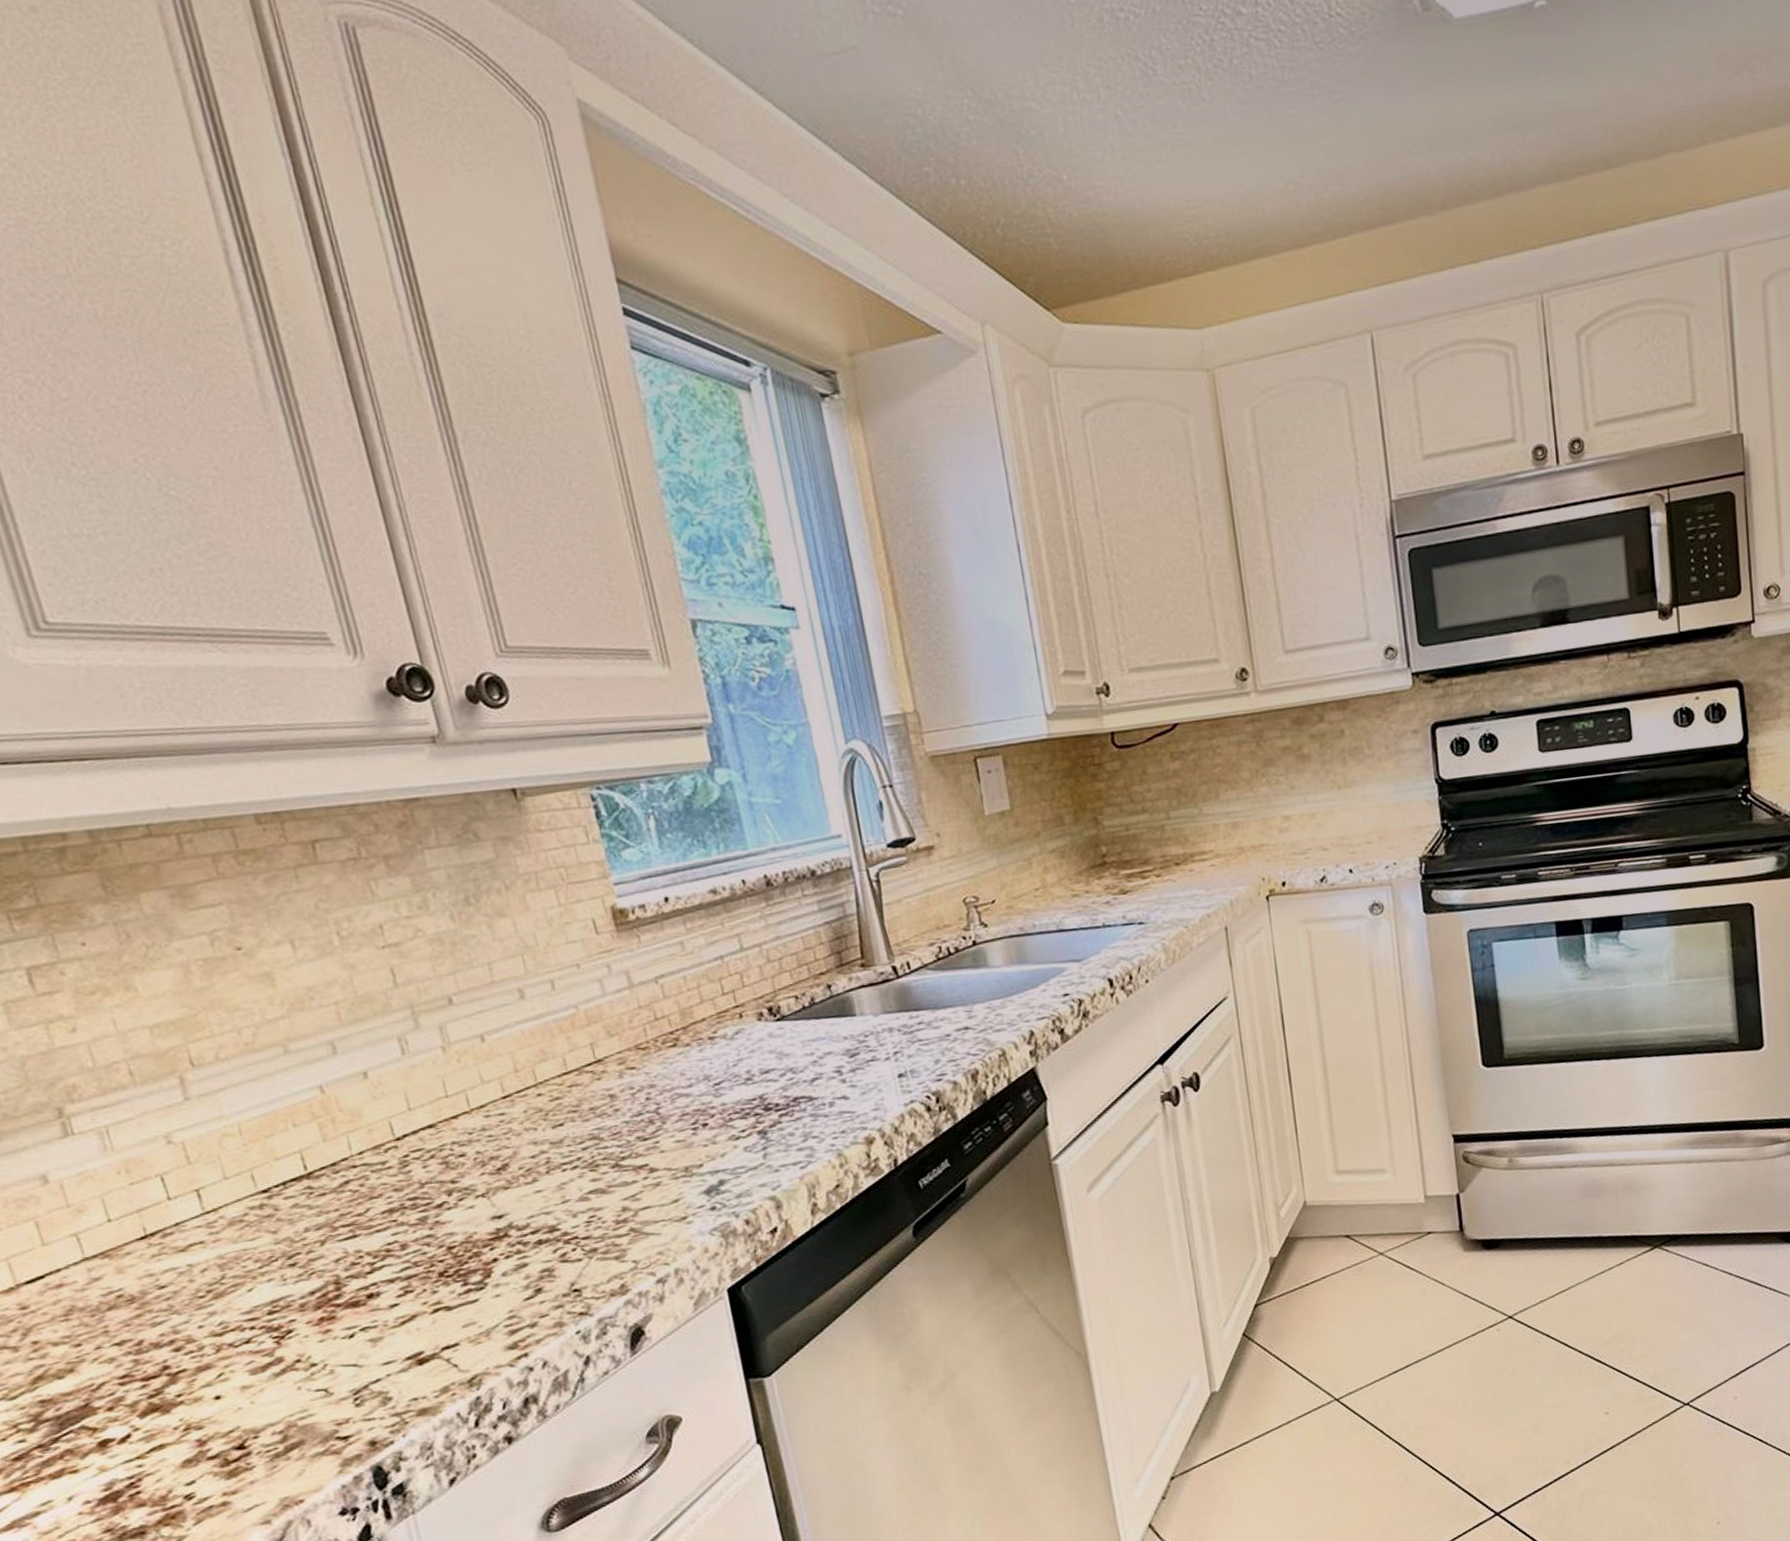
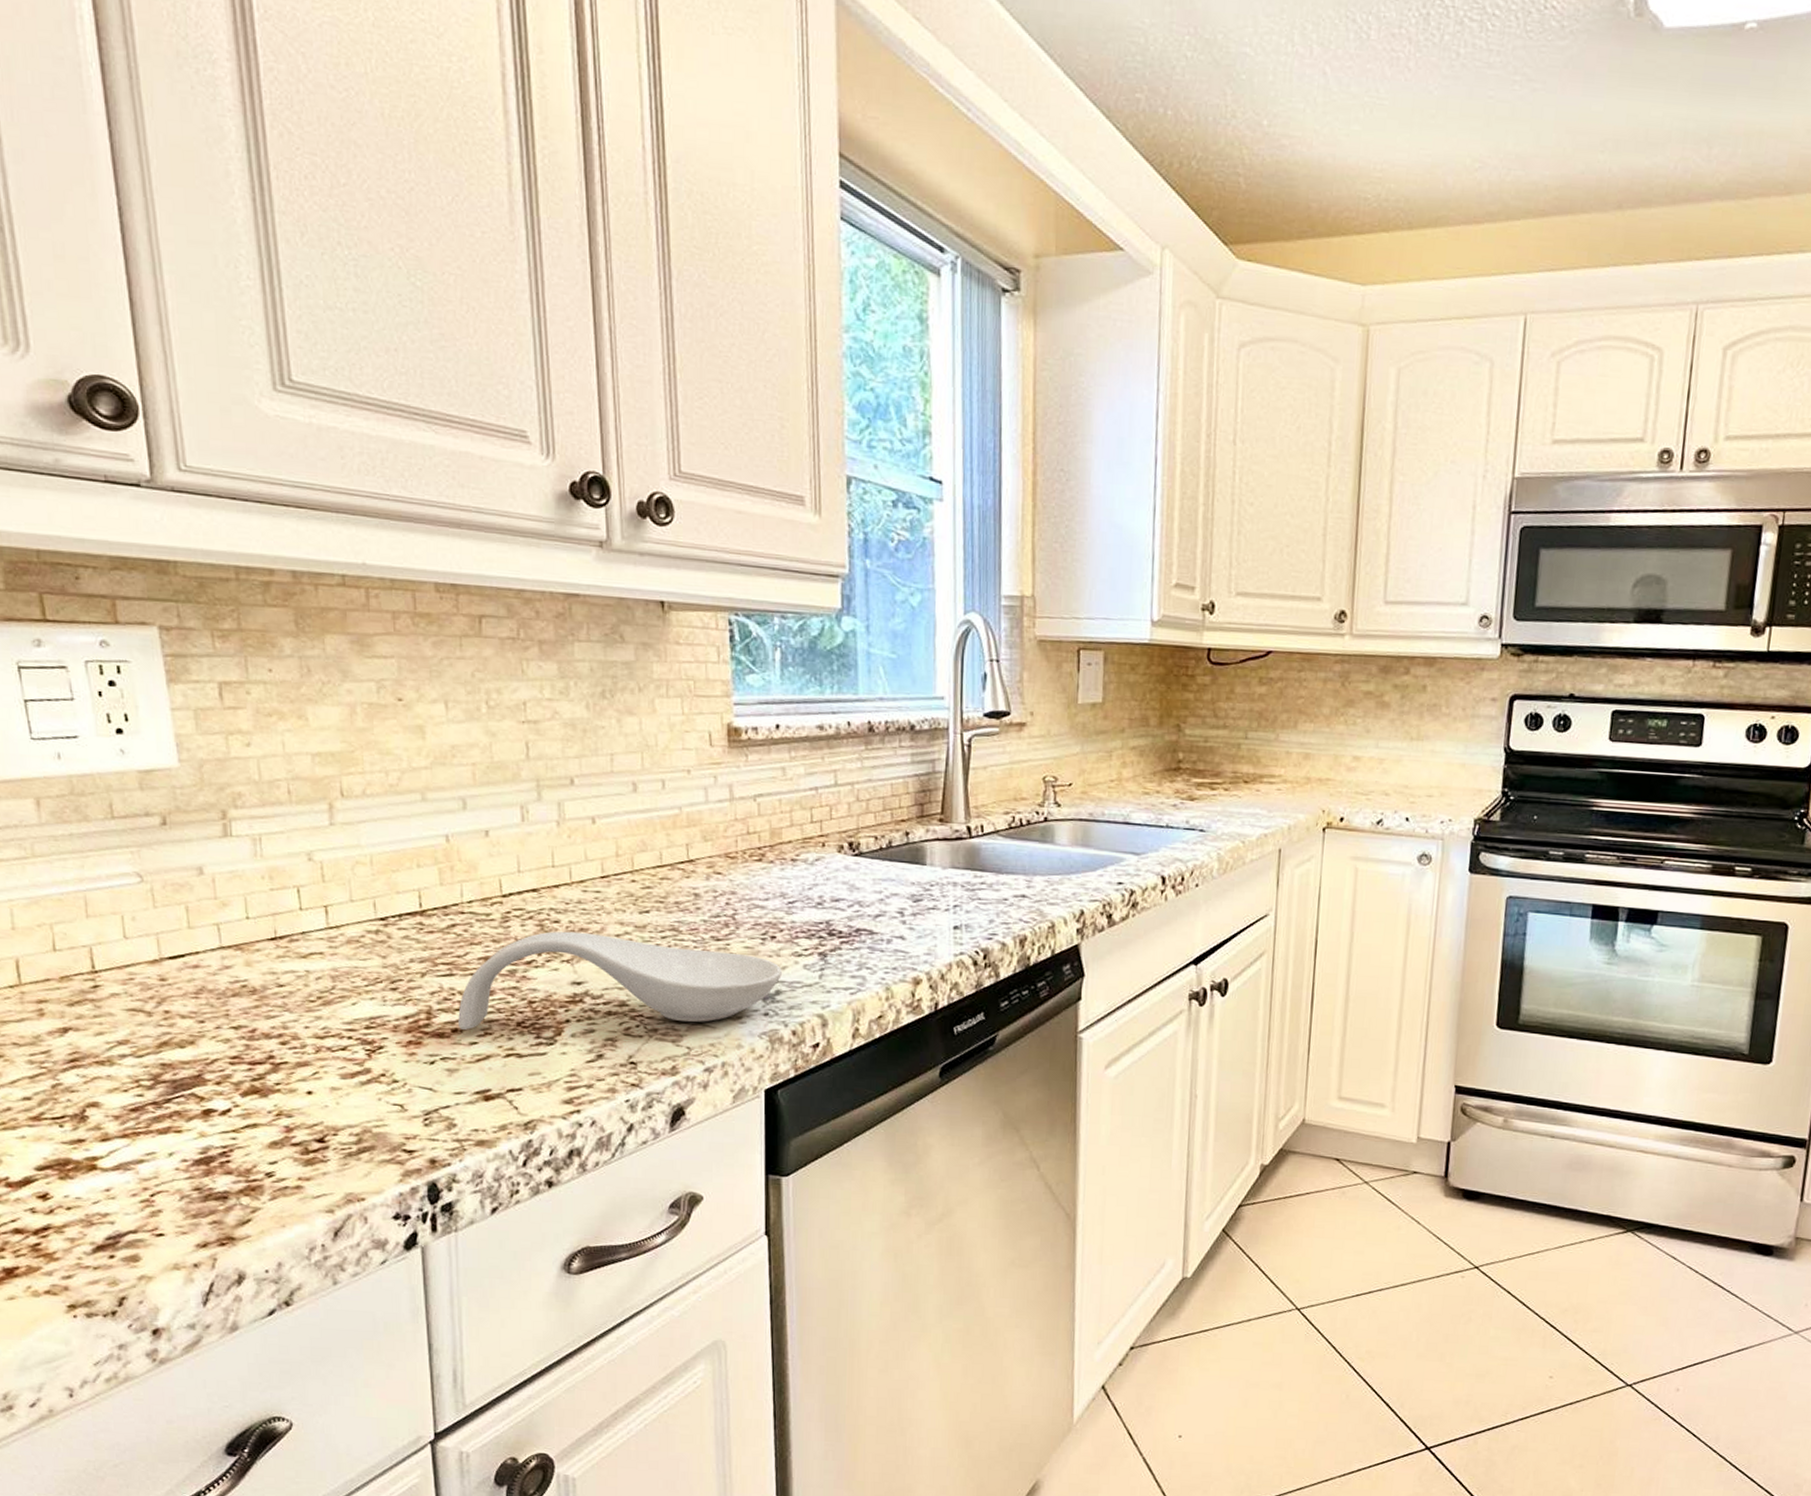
spoon rest: none [370,1149,722,1293] -> present [458,931,782,1030]

